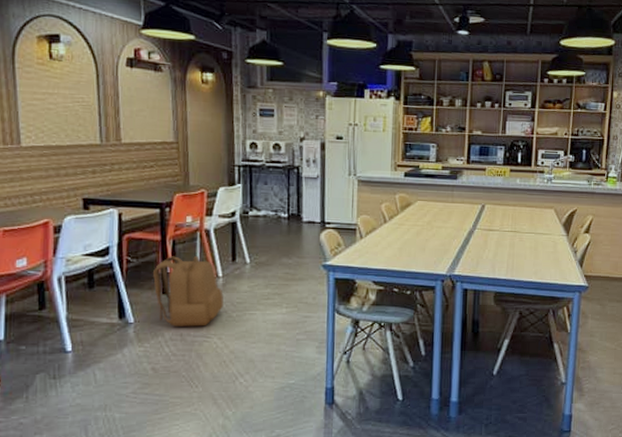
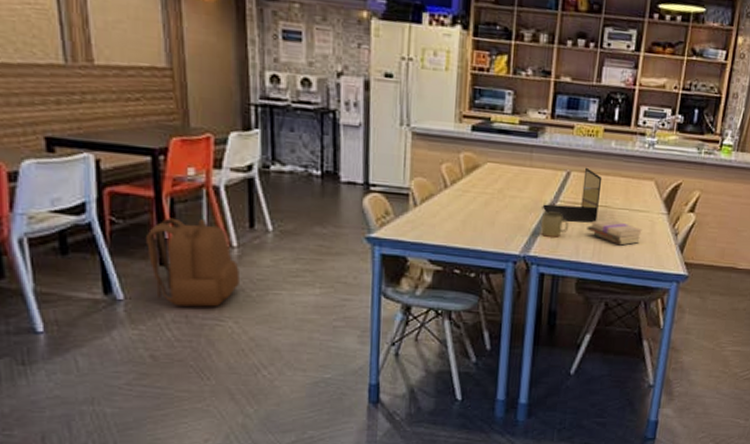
mug: none [462,238,486,259] -> present [540,211,569,237]
laptop: none [464,200,511,245] -> present [543,167,602,223]
books: none [500,241,547,263] -> present [587,219,642,246]

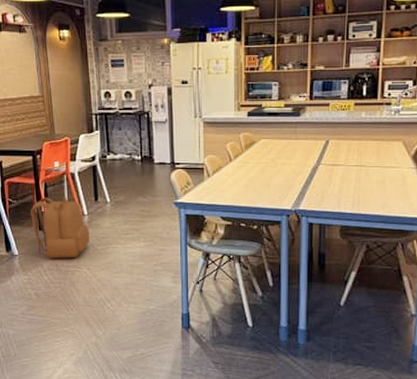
mug: present [540,211,569,237] -> none [307,173,331,194]
laptop: present [543,167,602,223] -> none [308,135,356,180]
books: present [587,219,642,246] -> none [346,175,395,197]

